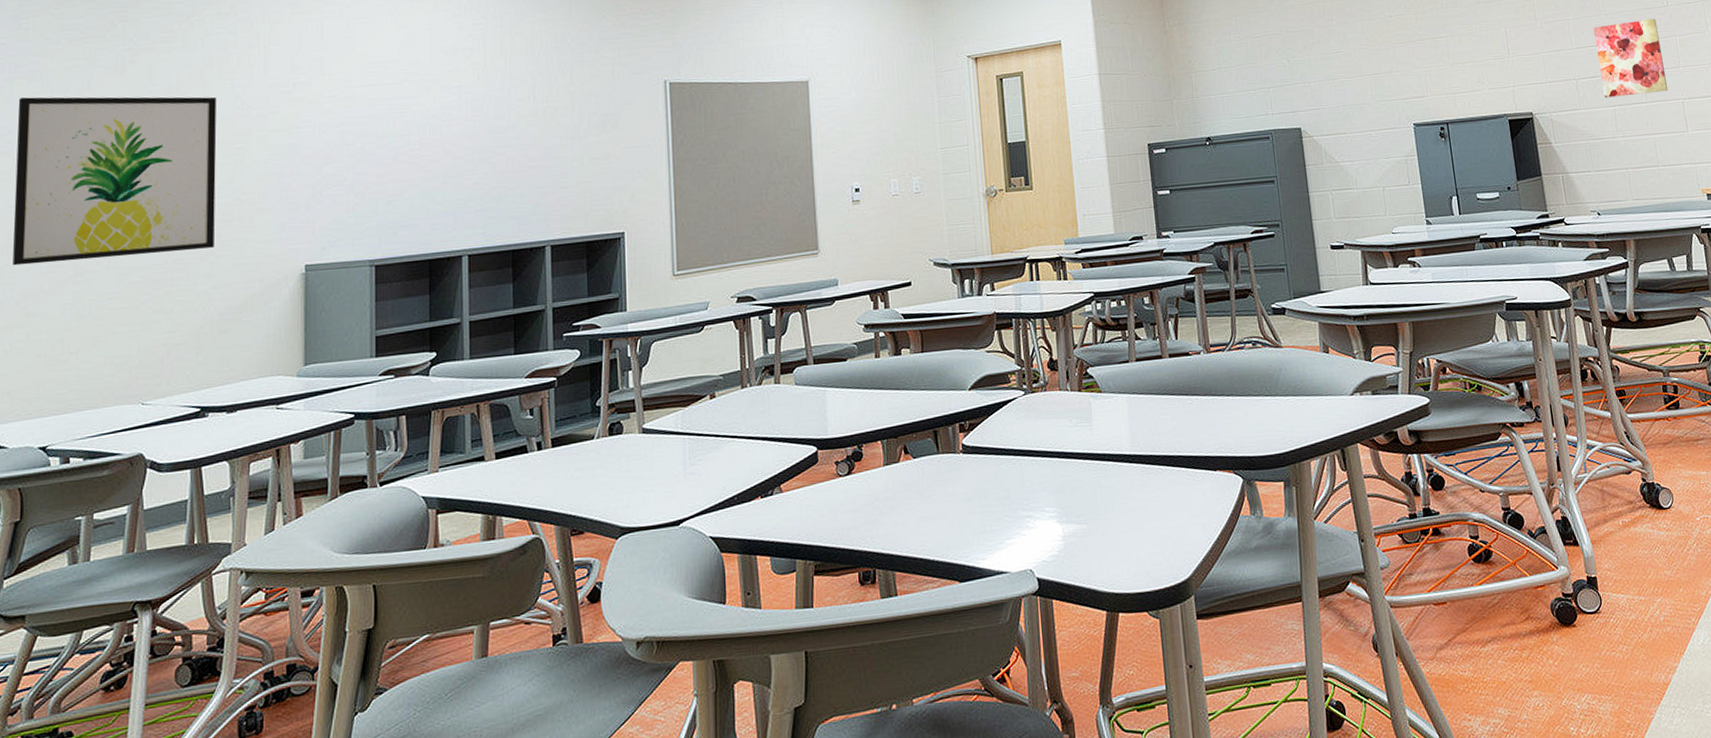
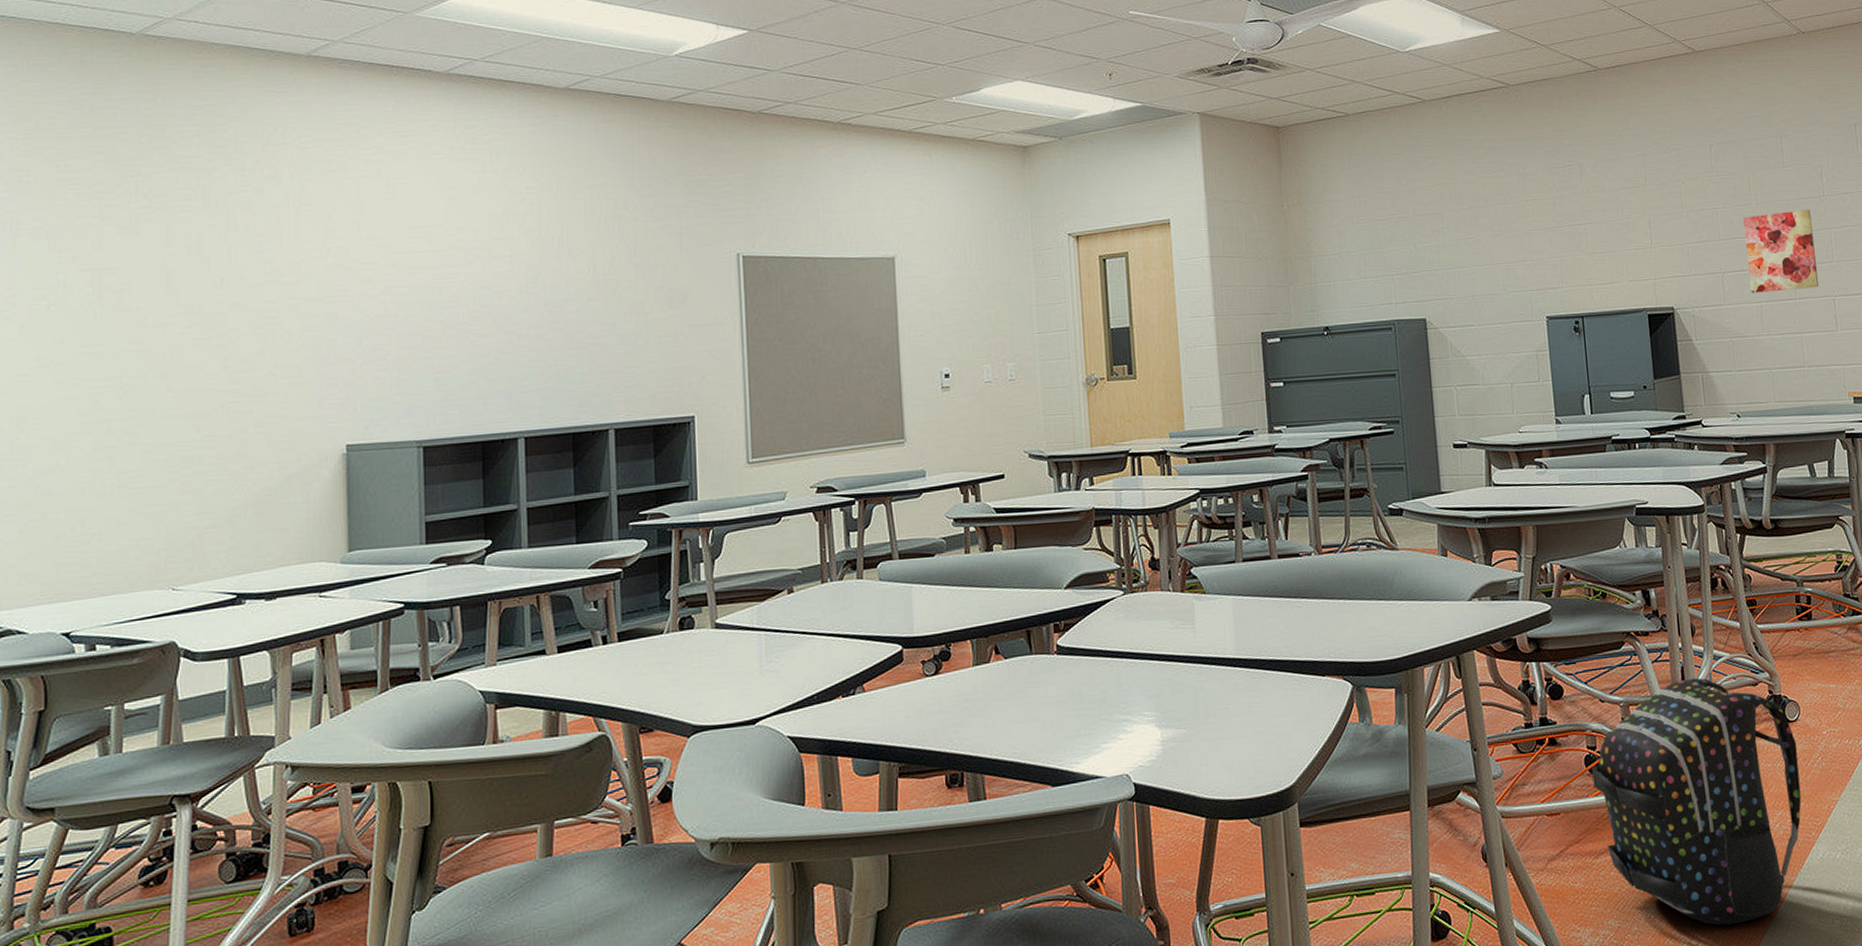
wall art: present [12,96,217,266] -> none [22,257,246,440]
backpack: none [1474,467,1680,713] -> present [1591,677,1802,926]

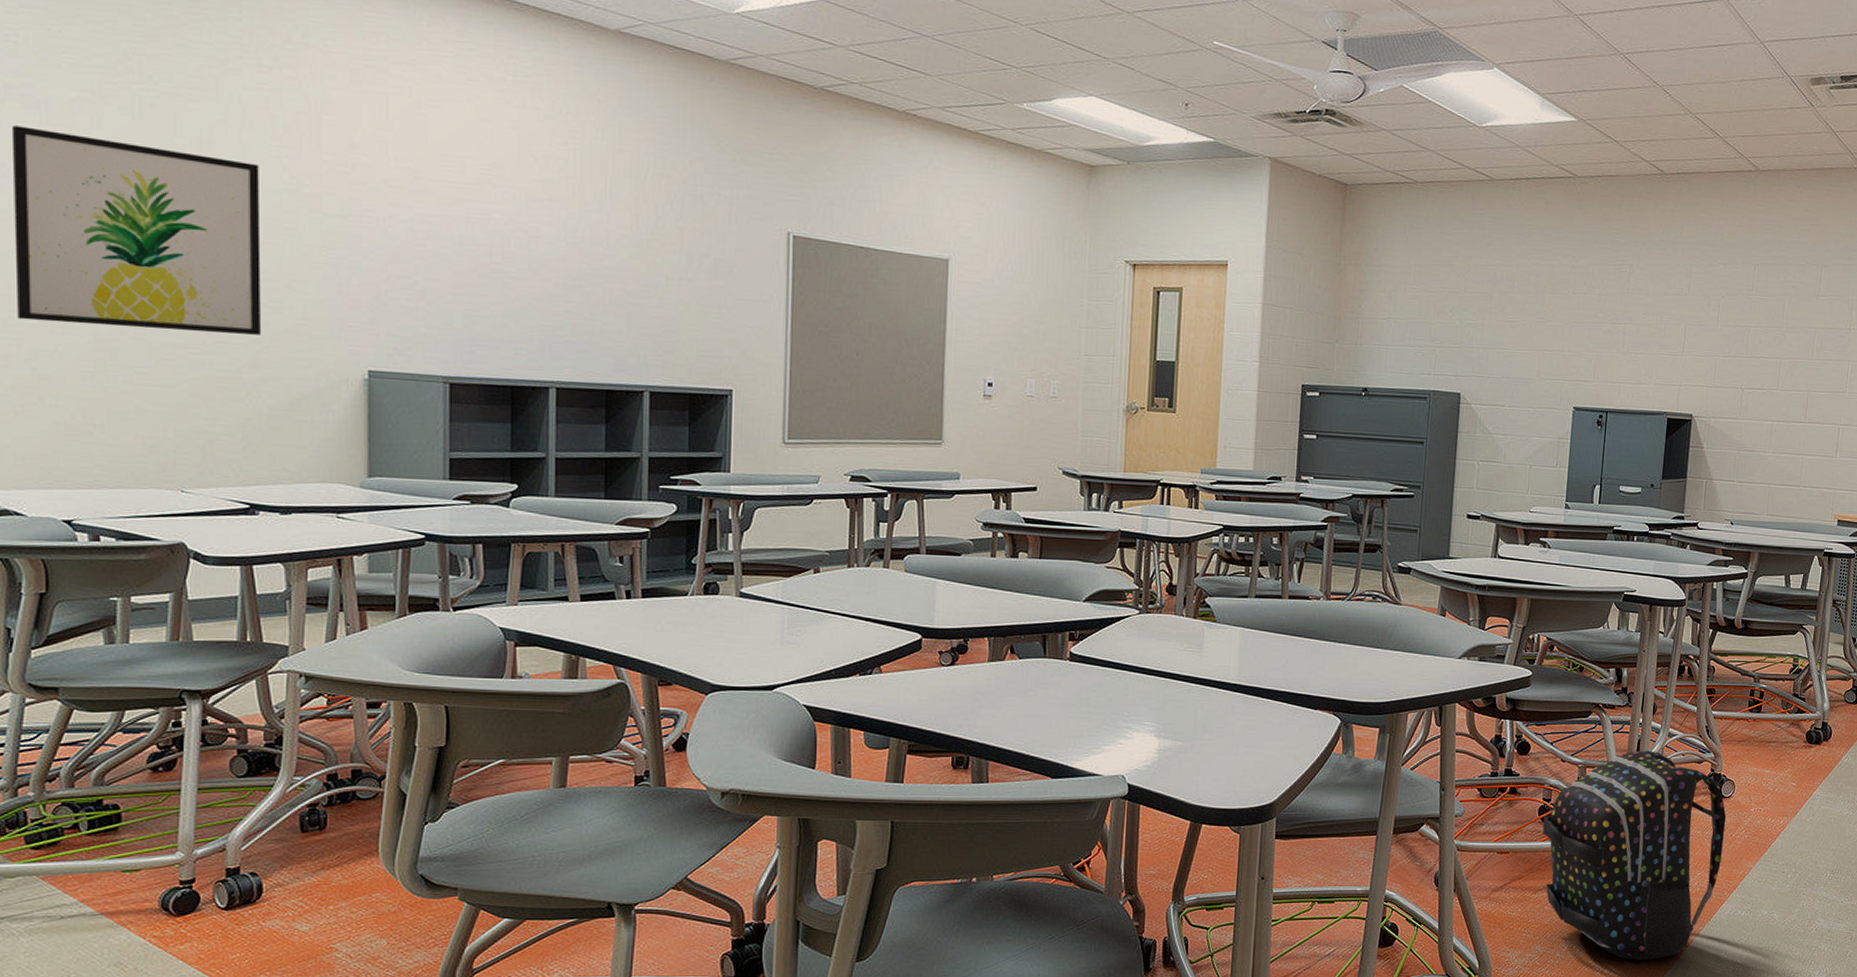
wall art: none [22,257,246,440] -> present [11,125,261,335]
wall art: present [1742,209,1820,293] -> none [1765,338,1835,415]

